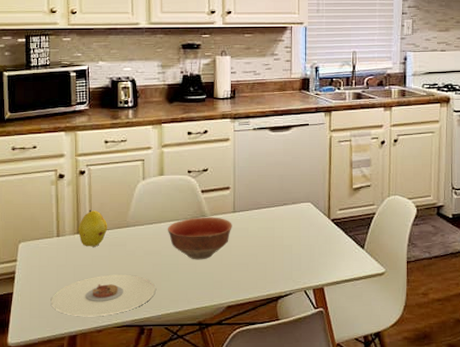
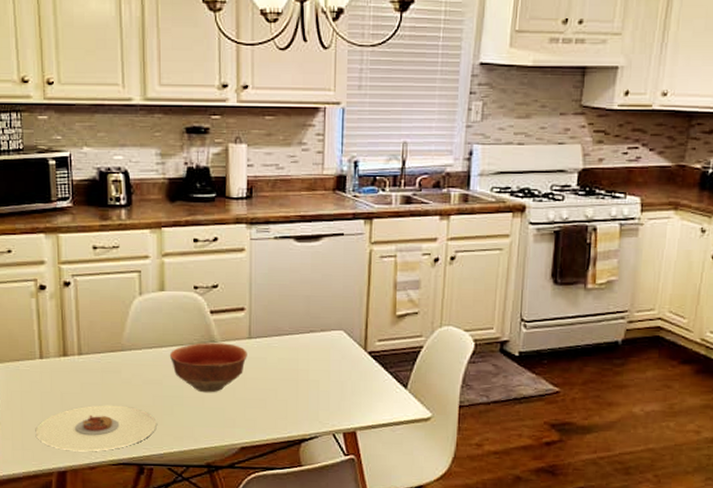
fruit: present [77,209,108,247] -> none [63,328,99,372]

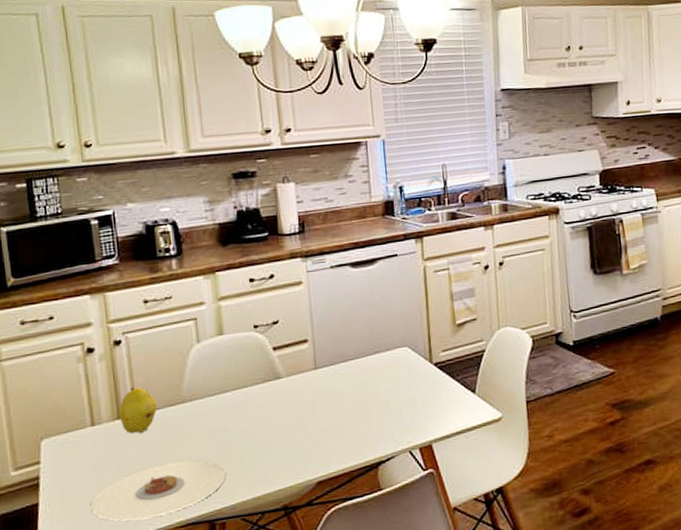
fruit: none [63,328,99,372] -> present [117,387,158,434]
bowl: present [169,342,247,393] -> none [233,377,315,432]

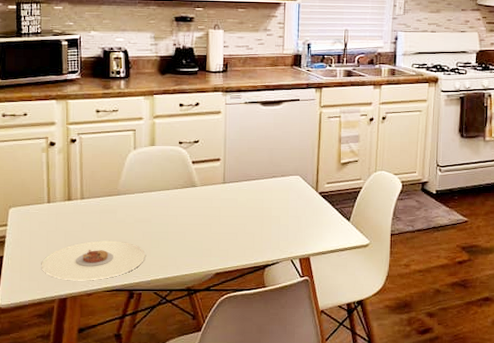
fruit: present [117,387,158,434] -> none [68,177,99,214]

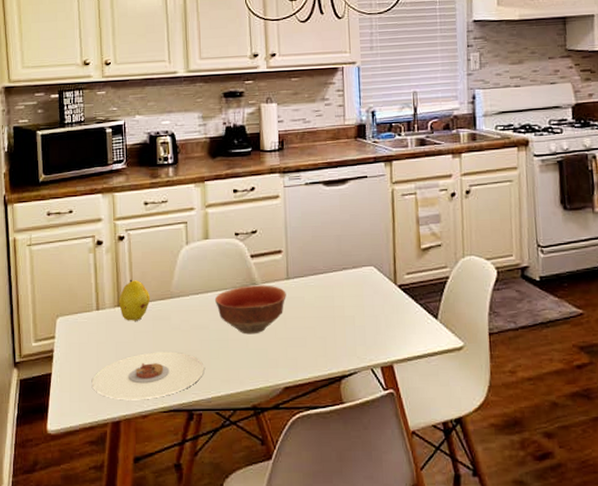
fruit: none [68,177,99,214] -> present [118,279,151,321]
bowl: none [157,187,222,229] -> present [214,285,286,335]

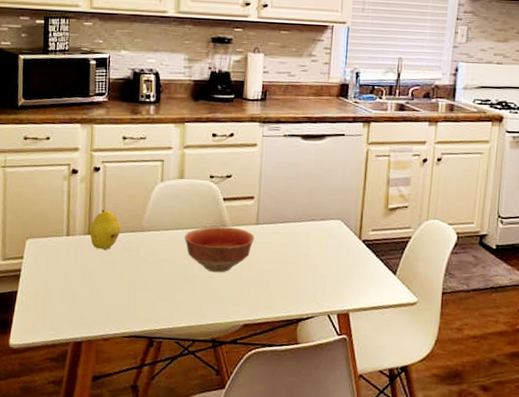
plate: present [92,351,204,400] -> none [57,280,168,324]

